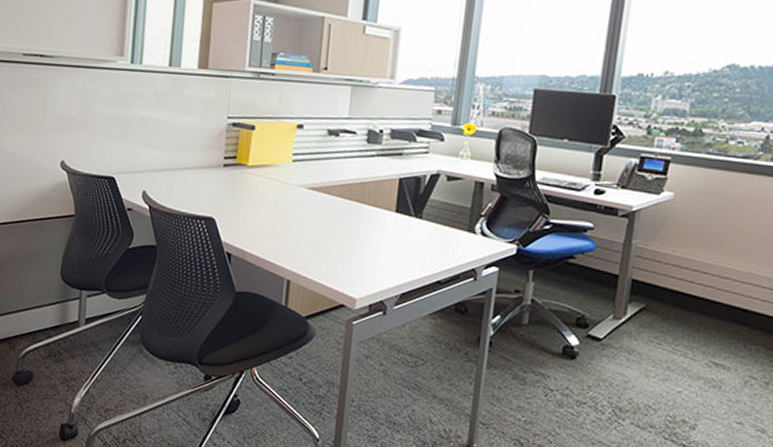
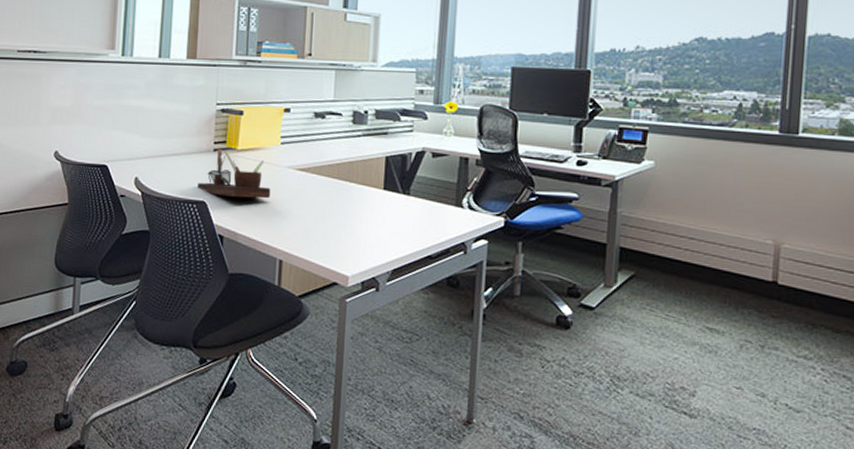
desk organizer: none [206,165,281,218] -> present [197,149,271,199]

